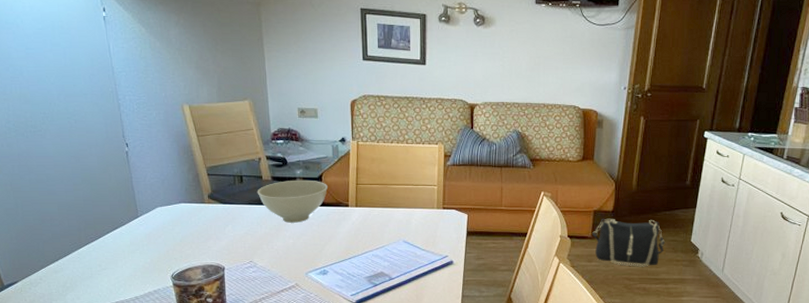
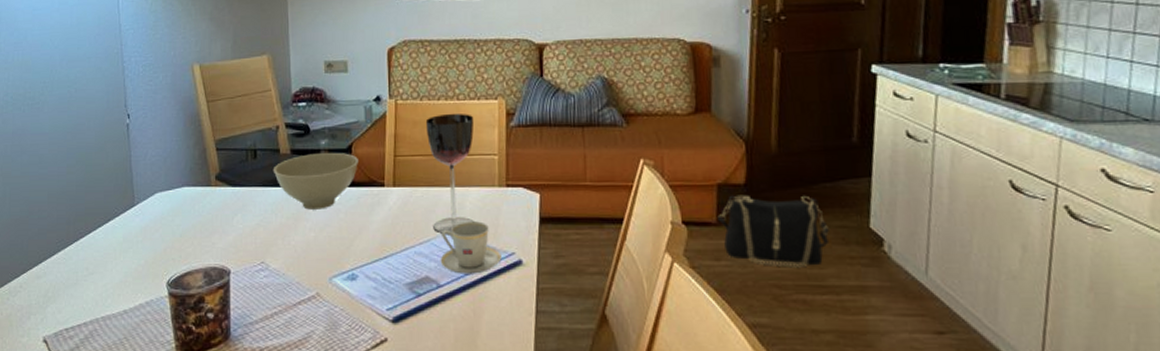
wineglass: none [381,153,420,242] -> present [425,113,474,234]
teacup: none [392,233,438,270] -> present [440,221,502,274]

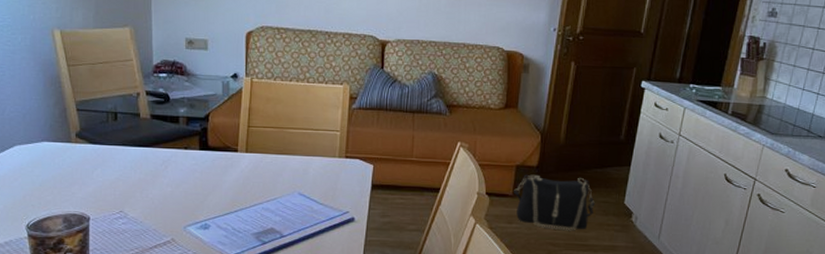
bowl: present [273,152,360,210] -> none [133,119,216,168]
wineglass: present [425,113,474,234] -> none [277,93,321,194]
teacup: present [440,221,502,274] -> none [284,185,337,228]

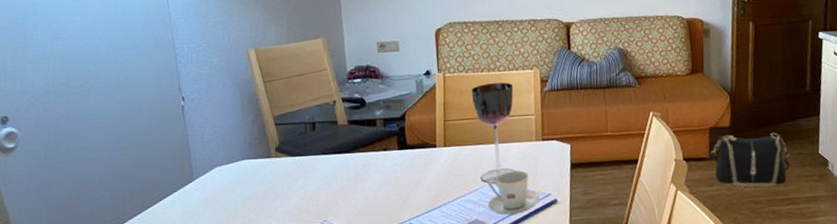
wineglass: none [277,93,321,194] -> present [471,82,516,183]
teacup: none [284,185,337,228] -> present [487,170,540,215]

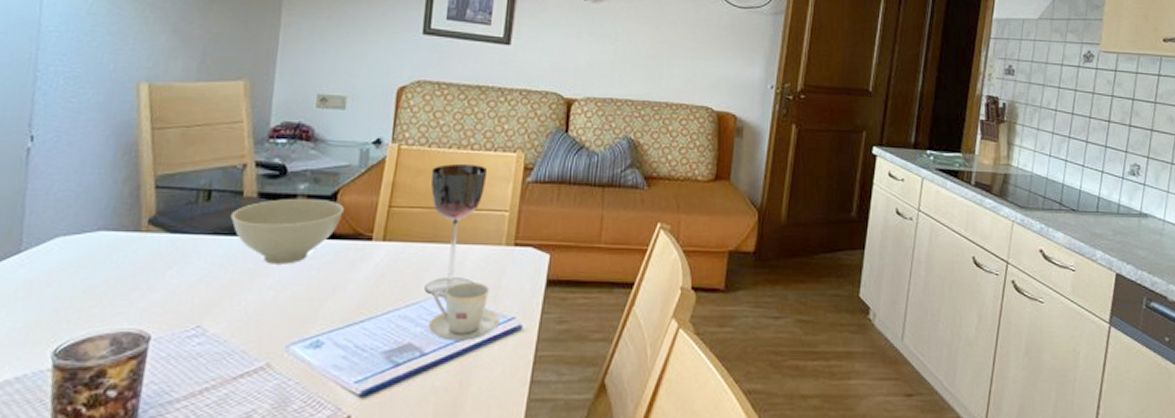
bowl: none [331,120,413,172] -> present [230,198,345,264]
handbag: present [710,133,791,188] -> none [726,262,824,334]

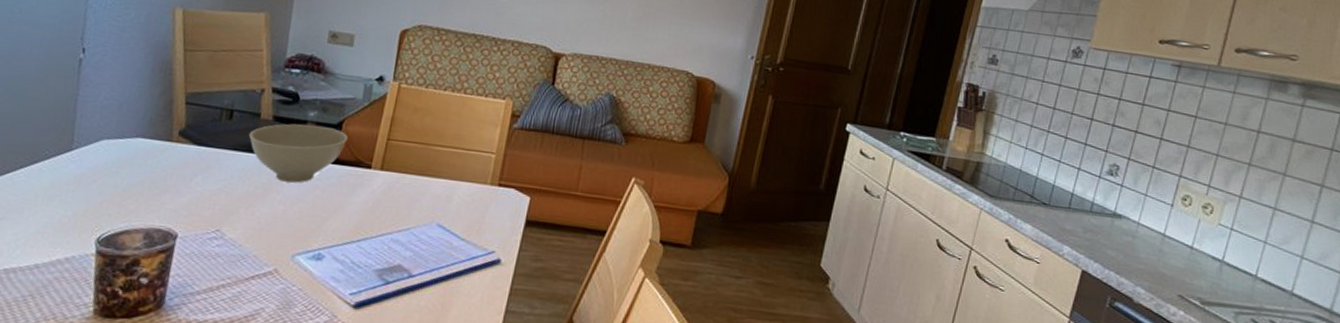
wineglass: present [424,163,488,295] -> none [415,105,478,225]
teacup: present [427,282,500,341] -> none [416,214,481,268]

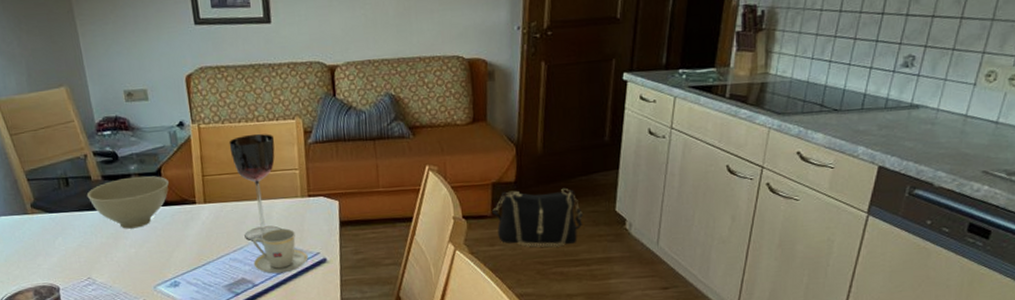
wineglass: none [415,105,478,225] -> present [228,133,282,241]
teacup: none [416,214,481,268] -> present [253,228,308,274]
handbag: none [692,222,786,295] -> present [492,189,583,248]

